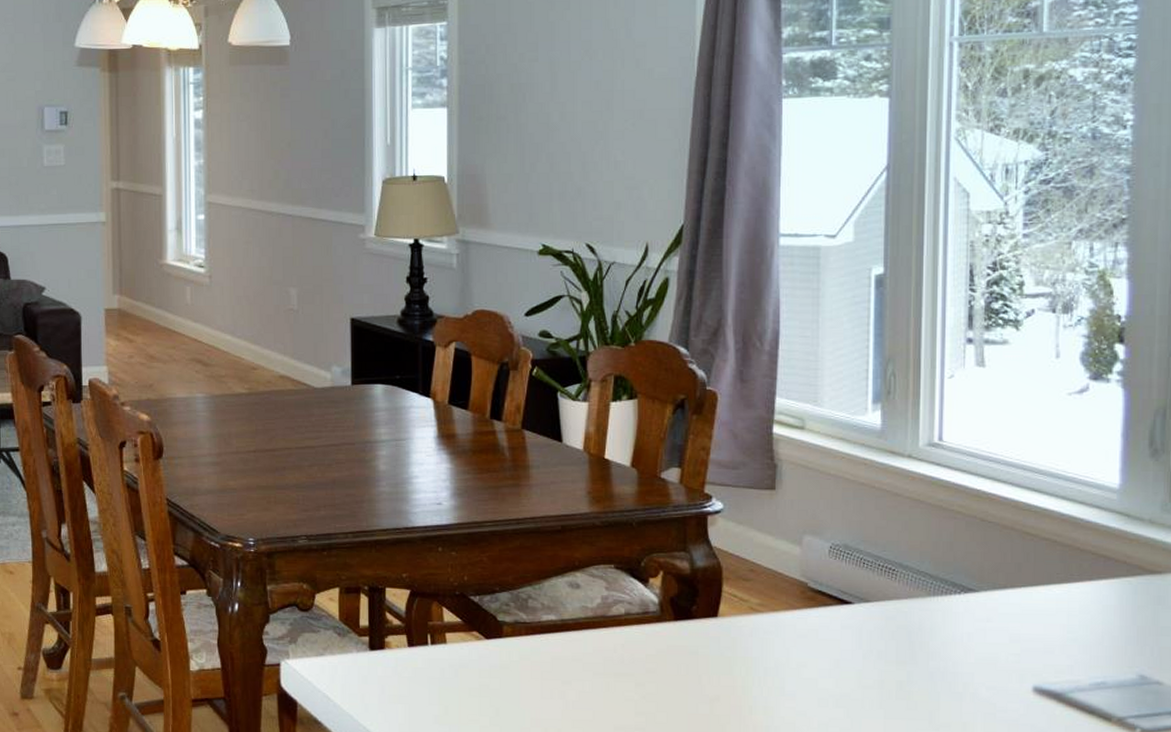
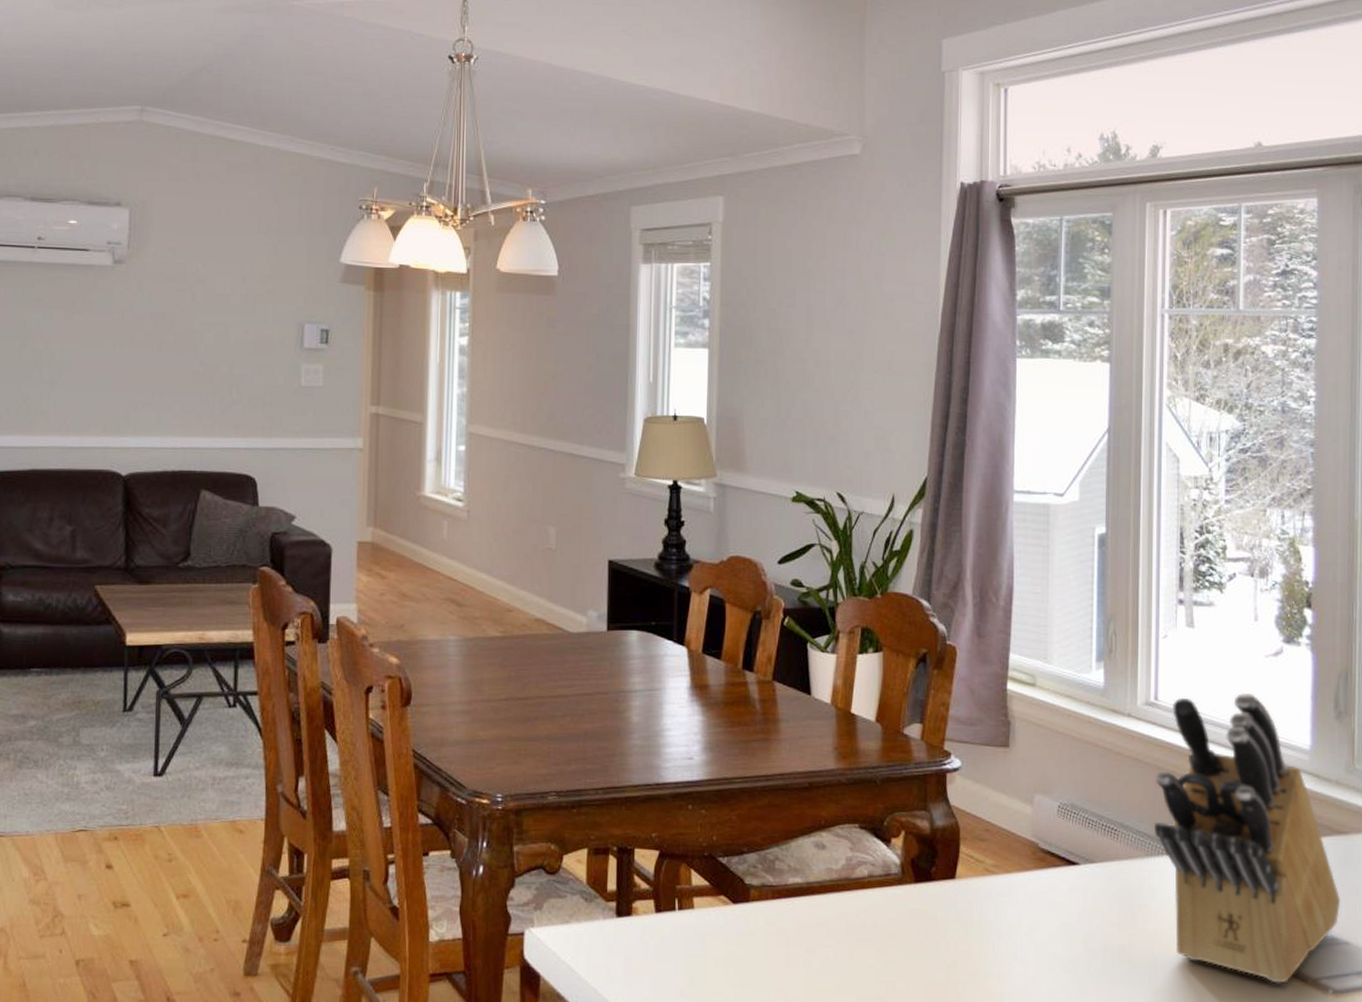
knife block: none [938,433,1153,722] -> present [1155,693,1341,984]

